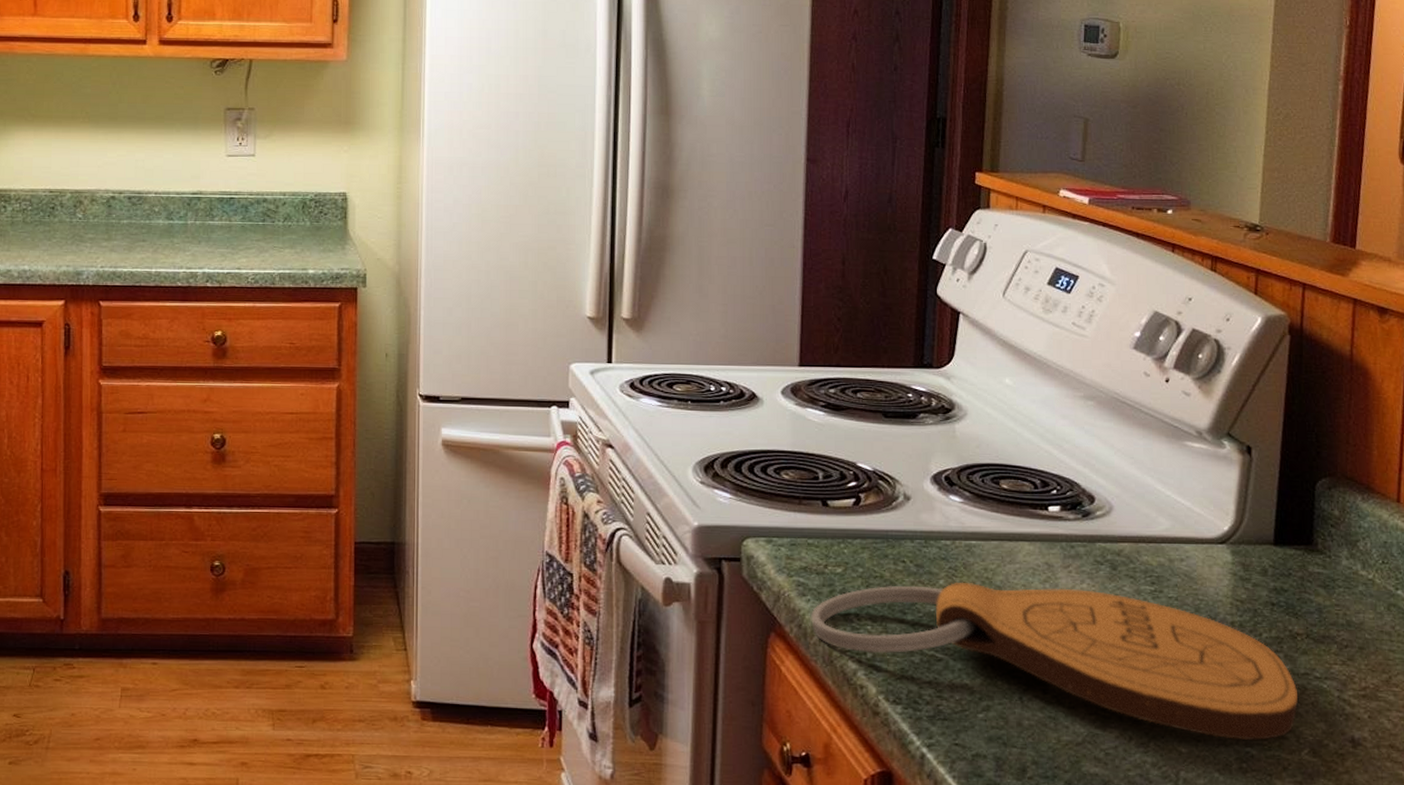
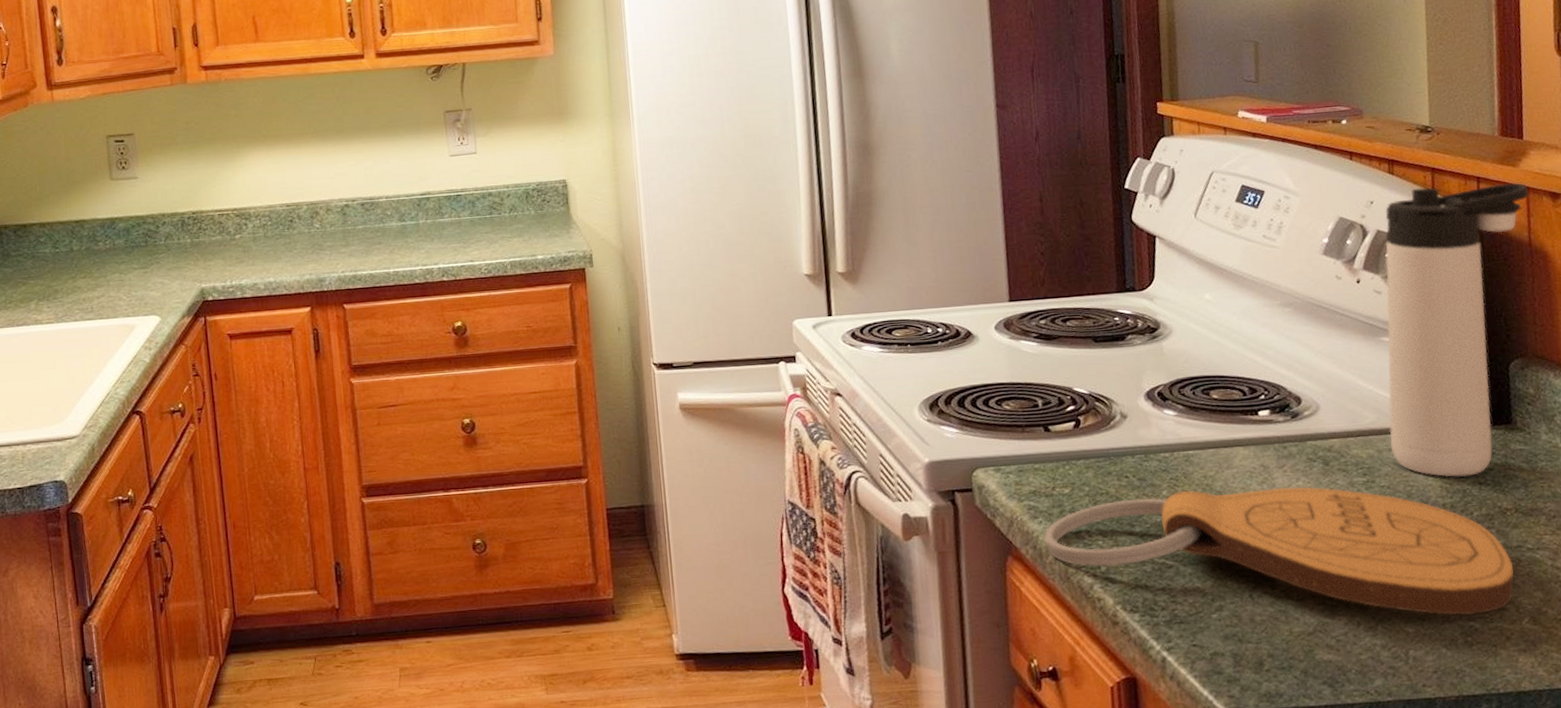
thermos bottle: none [1183,289,1356,595] -> present [1385,182,1529,478]

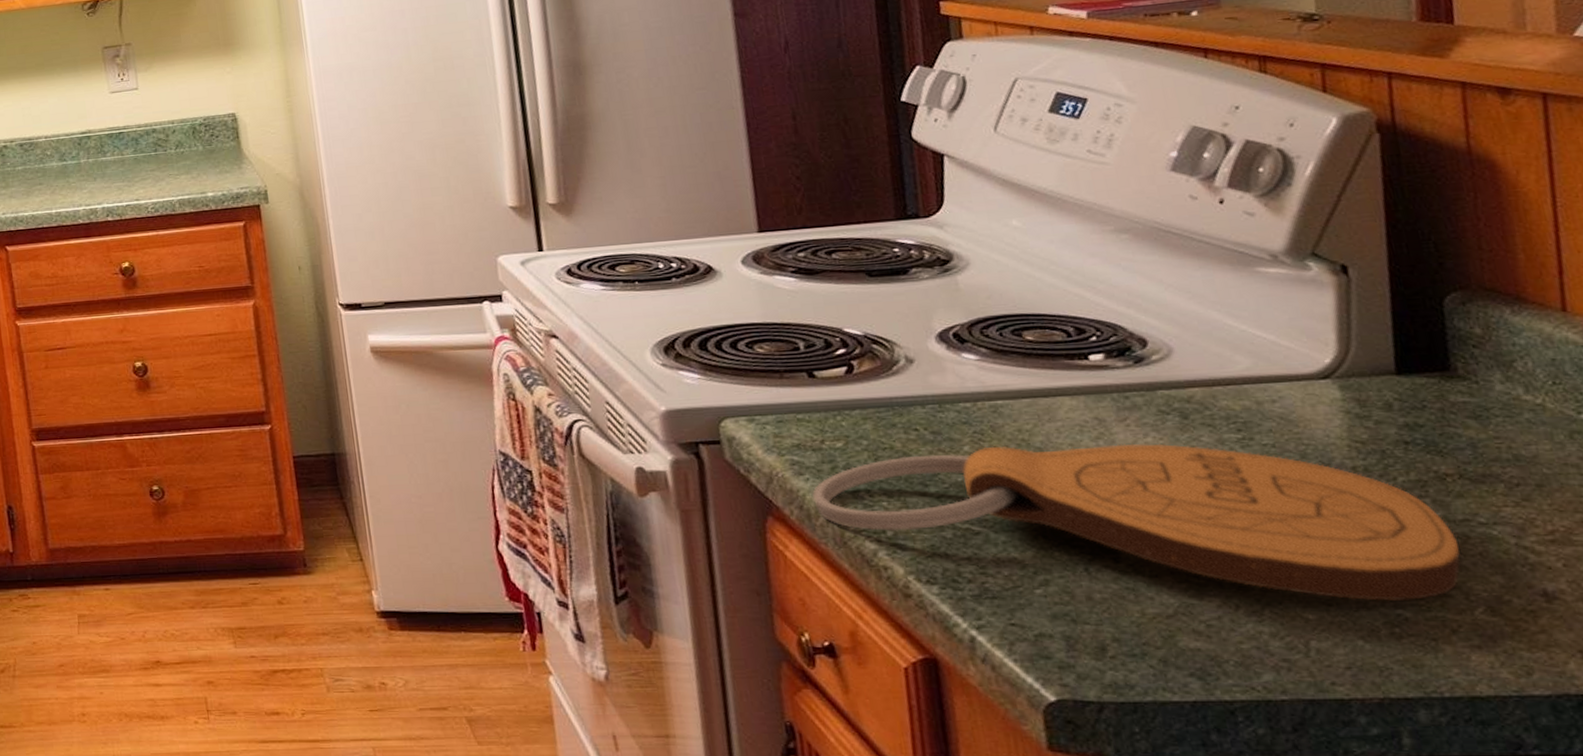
thermos bottle: present [1385,182,1529,478] -> none [1257,77,1466,435]

